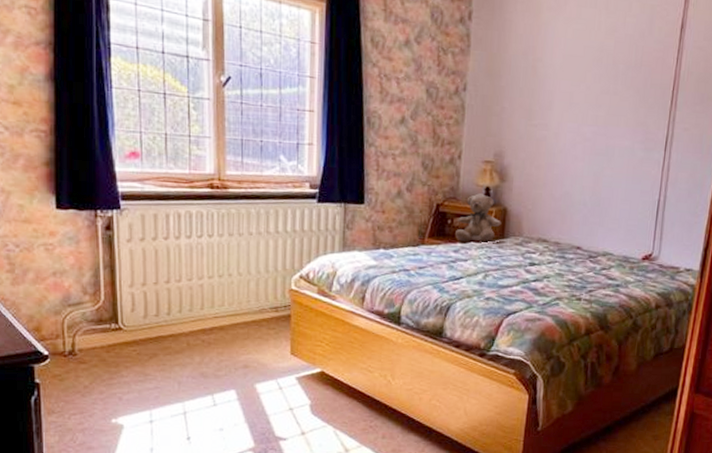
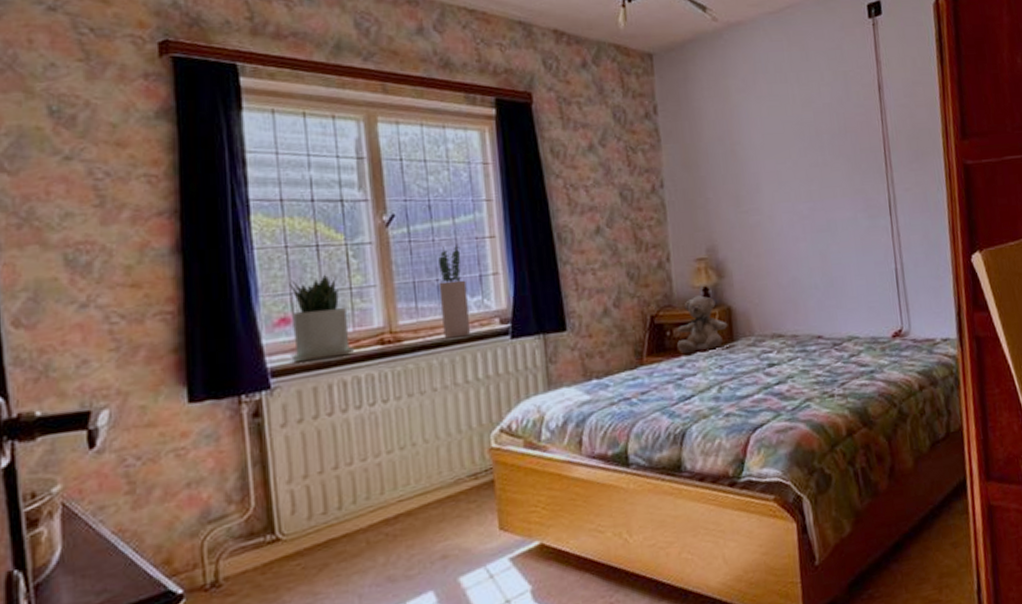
planter: none [138,119,190,193] -> present [289,274,355,361]
vase: none [262,112,285,194] -> present [438,244,470,339]

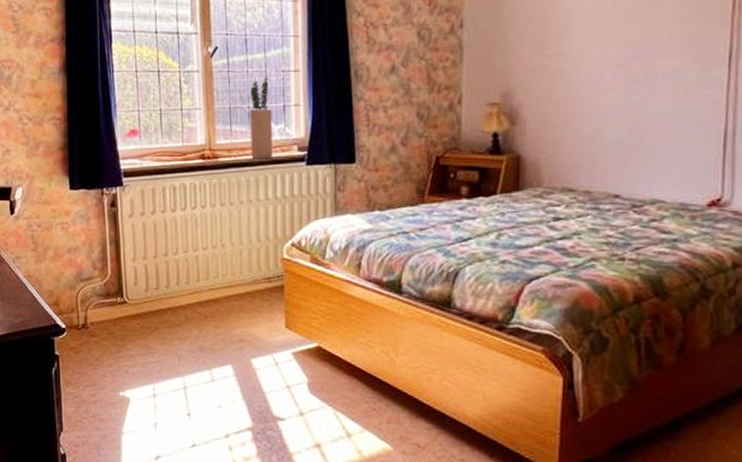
planter: present [289,274,355,361] -> none [137,96,183,167]
teddy bear: present [676,294,728,355] -> none [458,139,515,198]

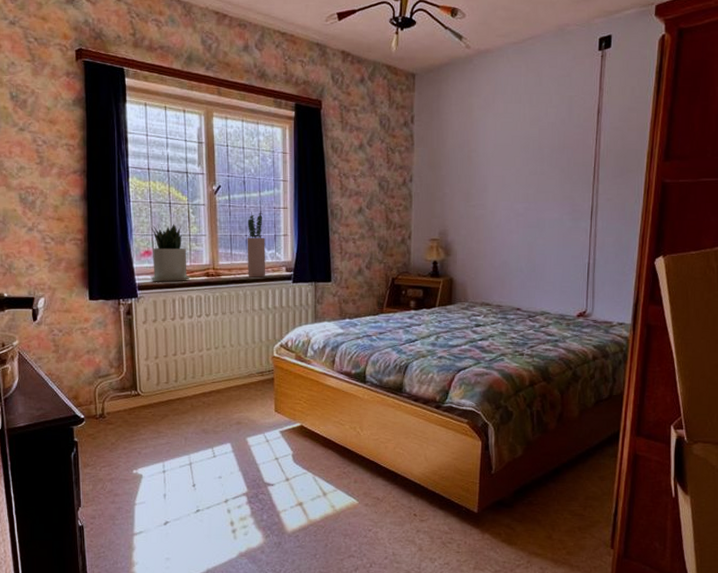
planter: none [137,96,183,167] -> present [151,223,191,282]

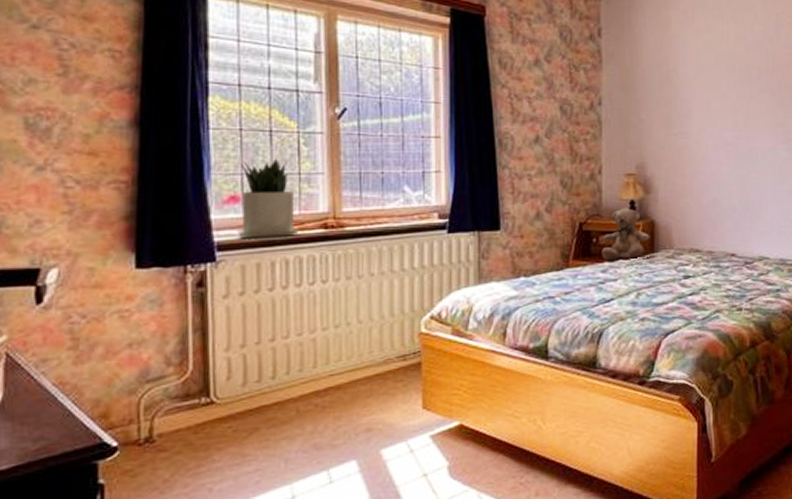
vase: present [247,211,265,278] -> none [383,141,409,228]
teddy bear: none [408,266,449,309] -> present [601,206,650,261]

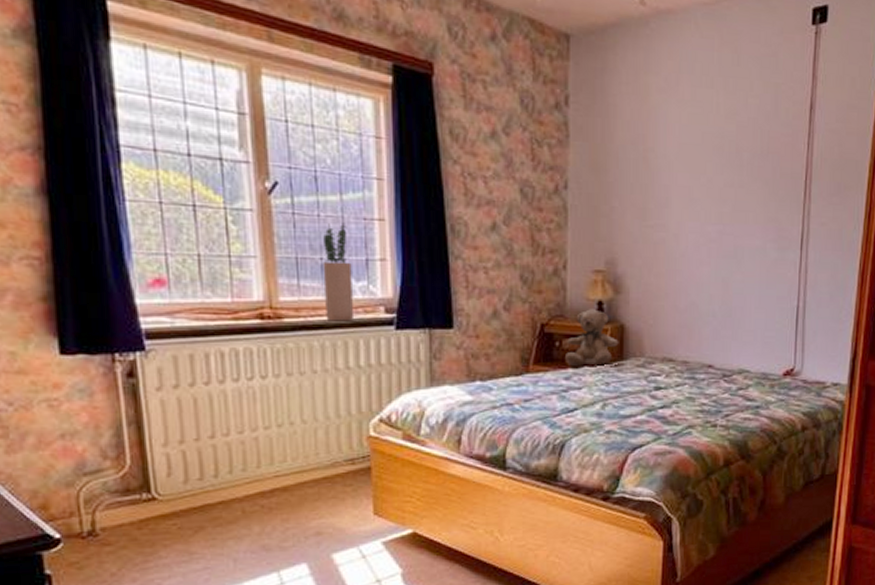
planter: present [237,158,299,239] -> none [164,237,233,327]
vase: none [383,141,409,228] -> present [323,223,353,322]

